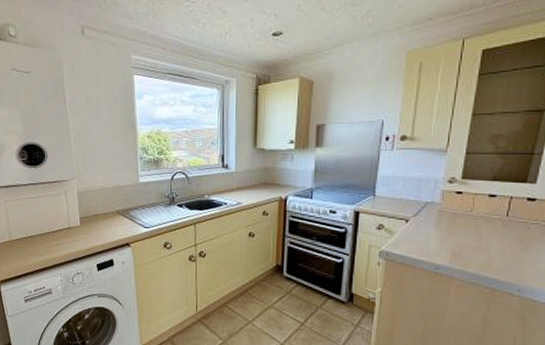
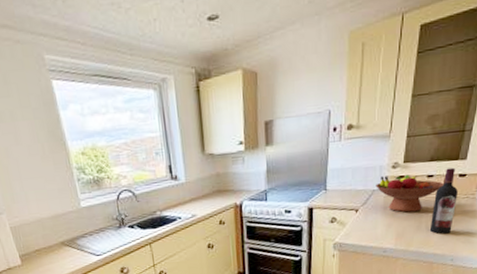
fruit bowl: none [429,190,510,231] -> present [376,175,445,213]
wine bottle: none [491,190,526,260] -> present [429,167,458,234]

